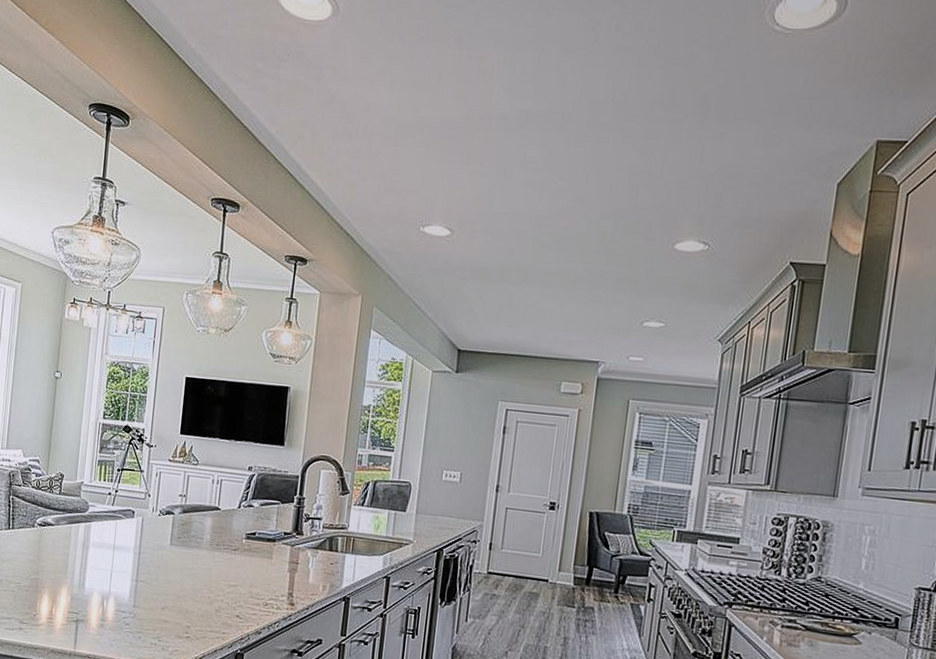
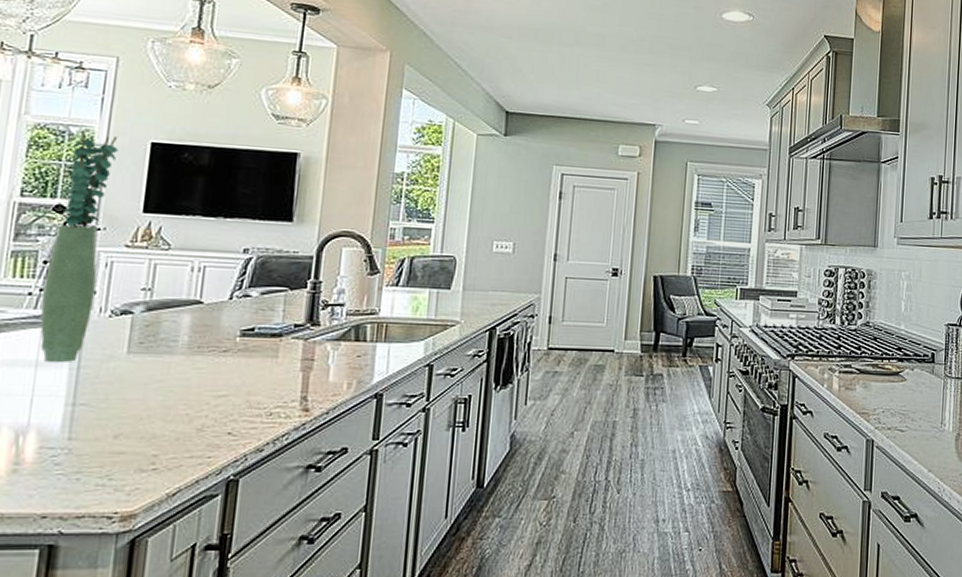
vase: none [116,367,164,549] -> present [40,130,118,363]

